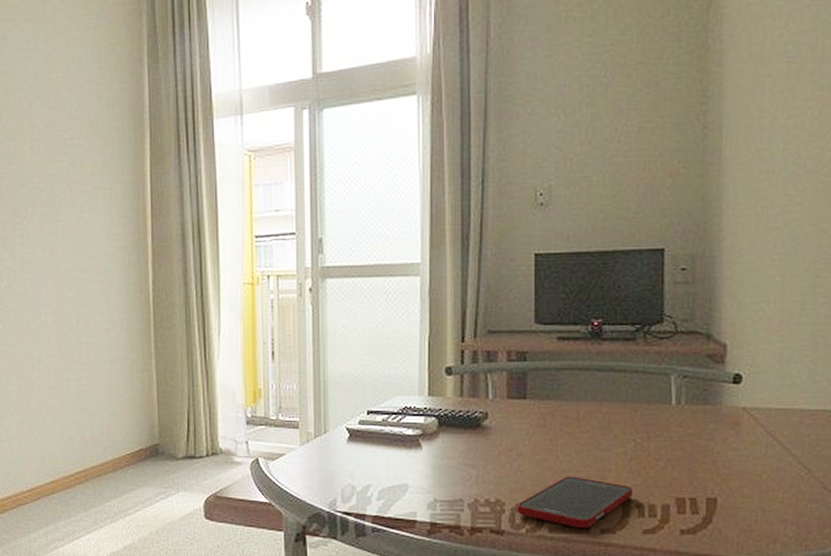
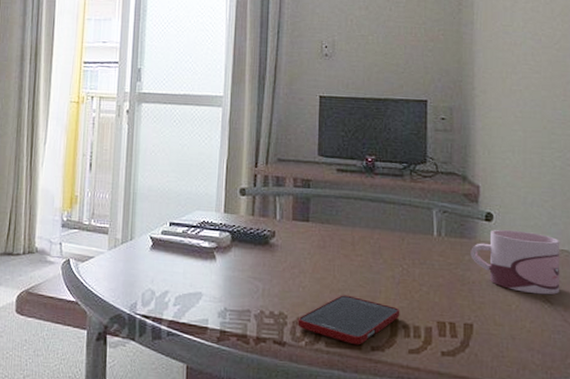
mug: none [715,391,822,461] -> present [470,229,560,295]

